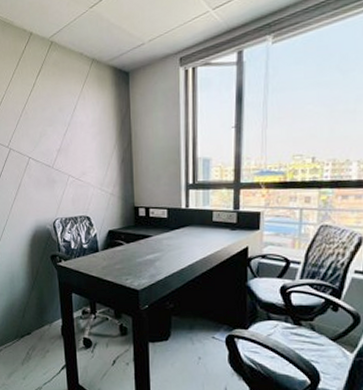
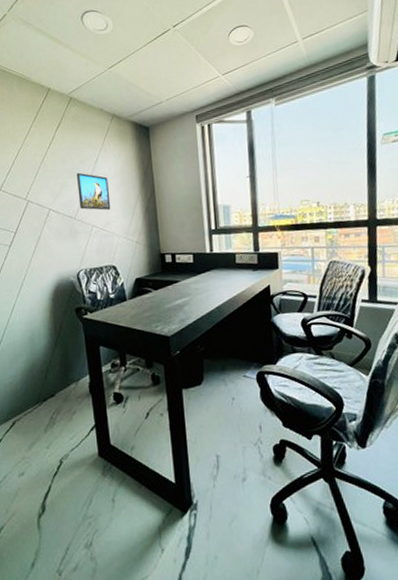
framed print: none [54,121,87,160] -> present [76,172,111,210]

